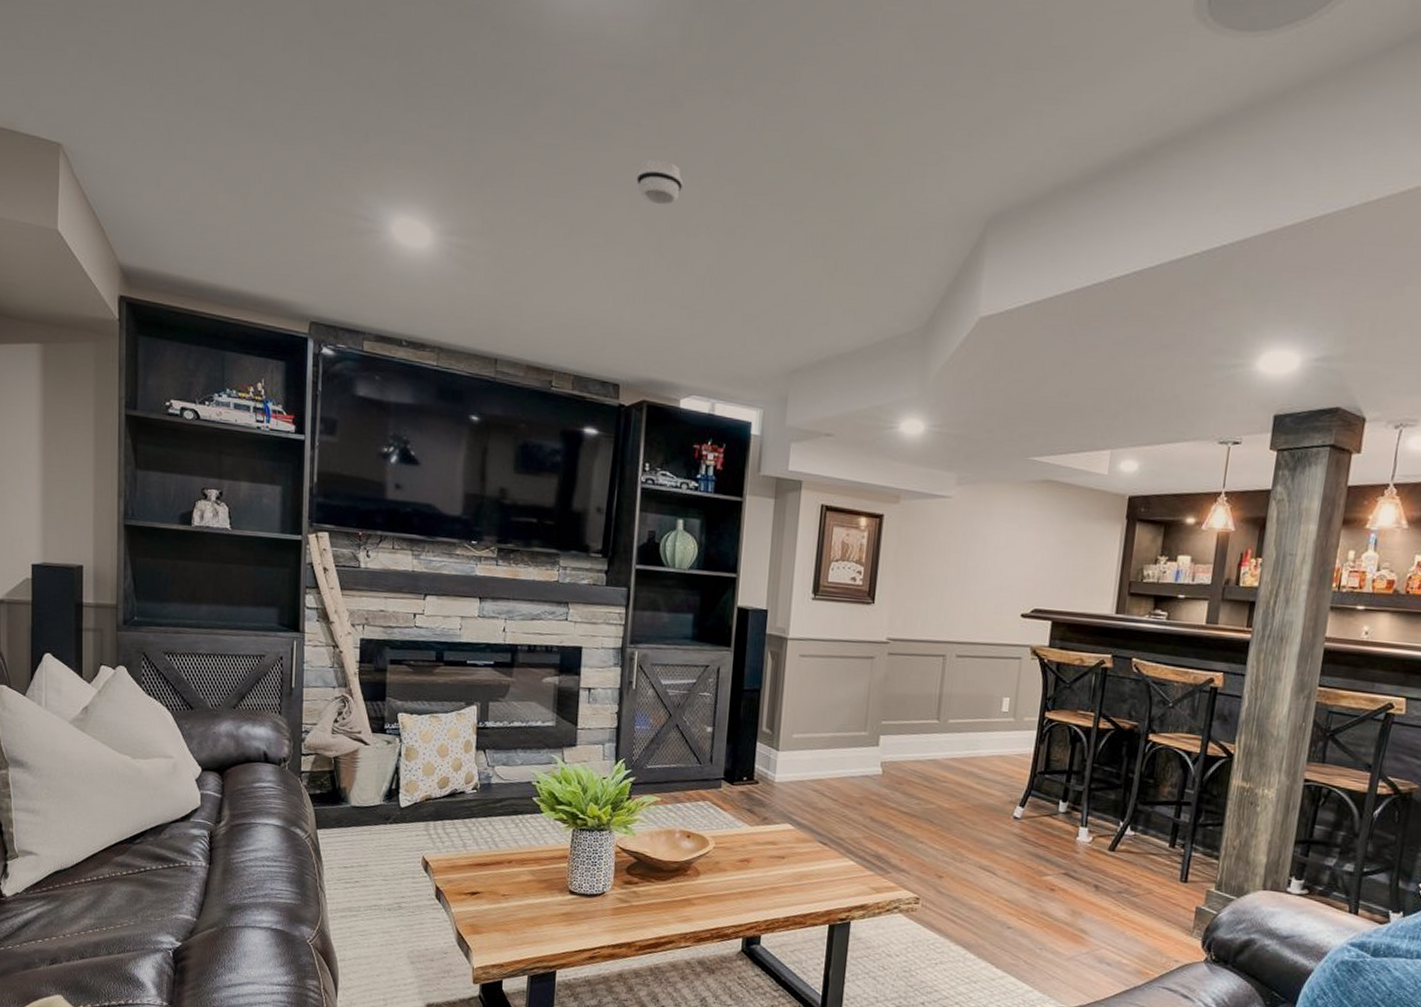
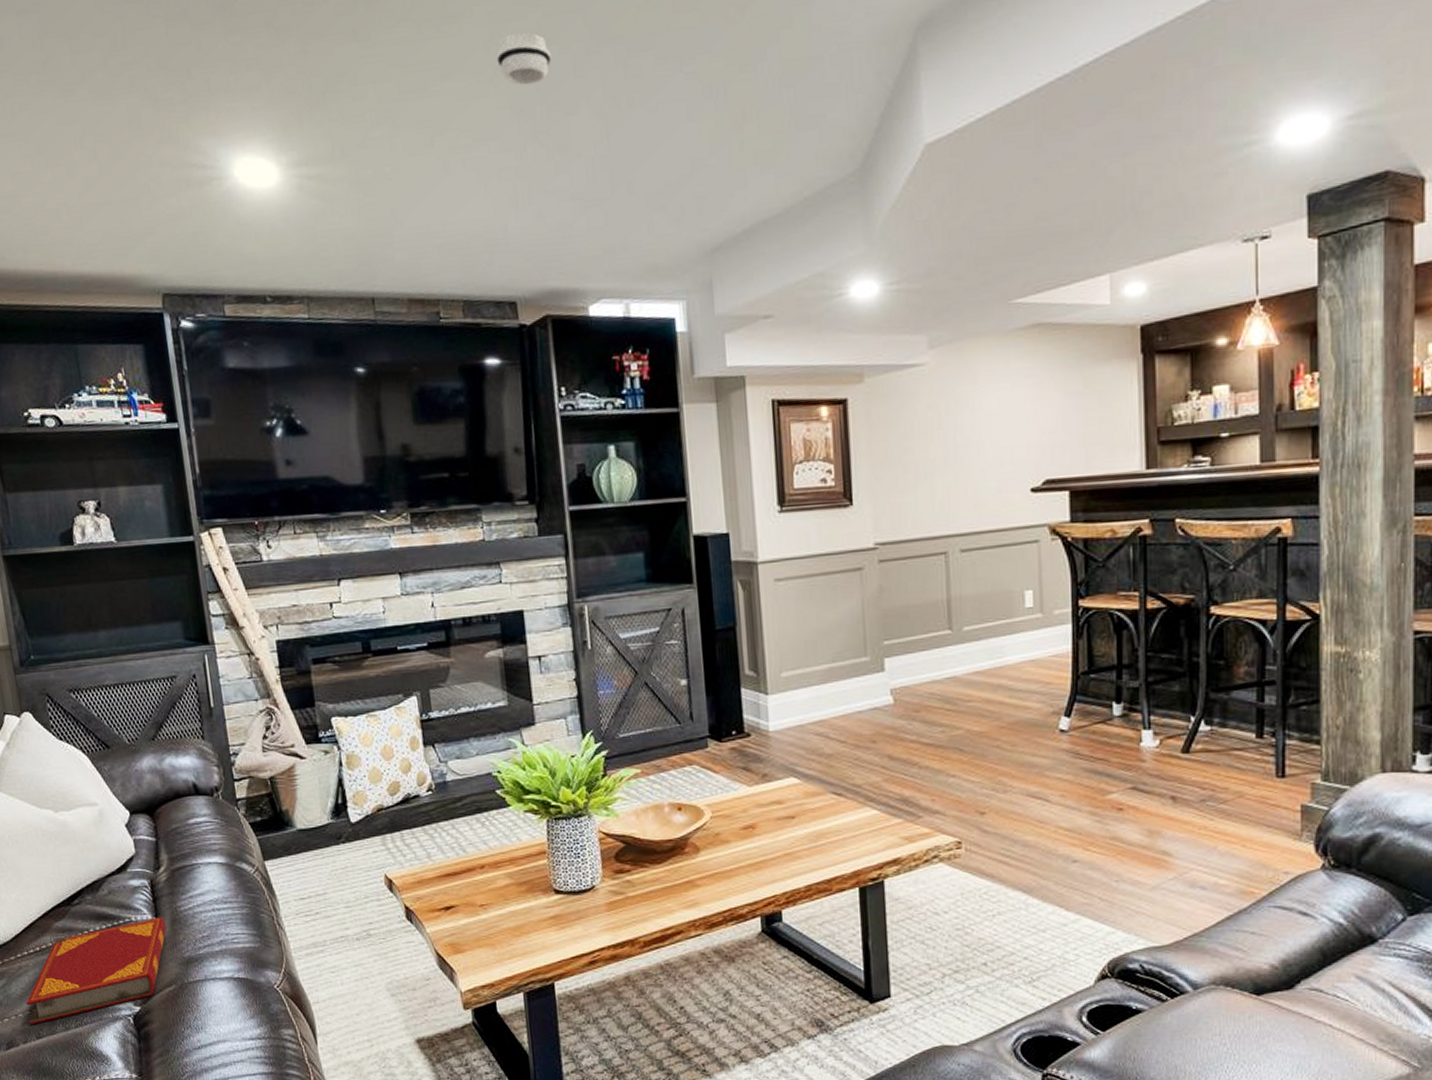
hardback book: none [74,865,218,946] -> present [26,917,167,1025]

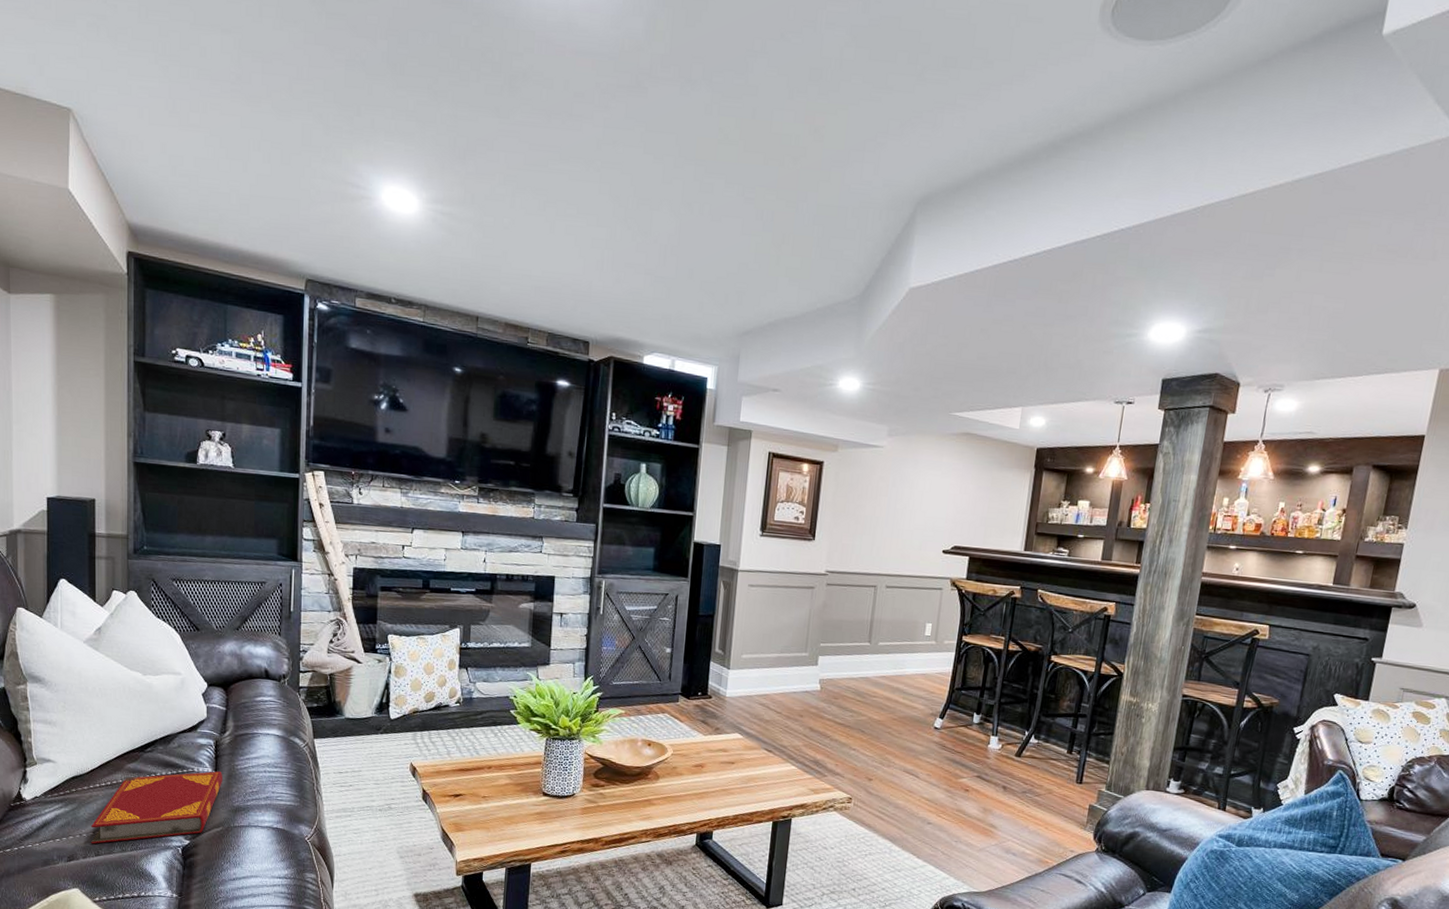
smoke detector: present [496,32,552,86] -> none [605,139,648,181]

